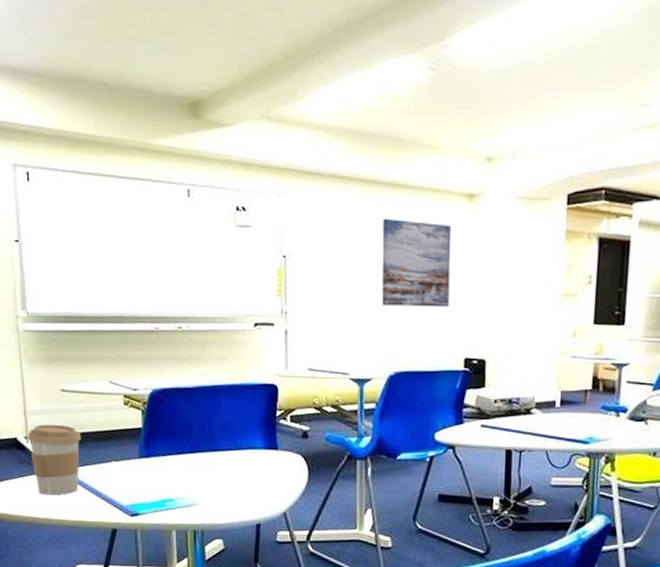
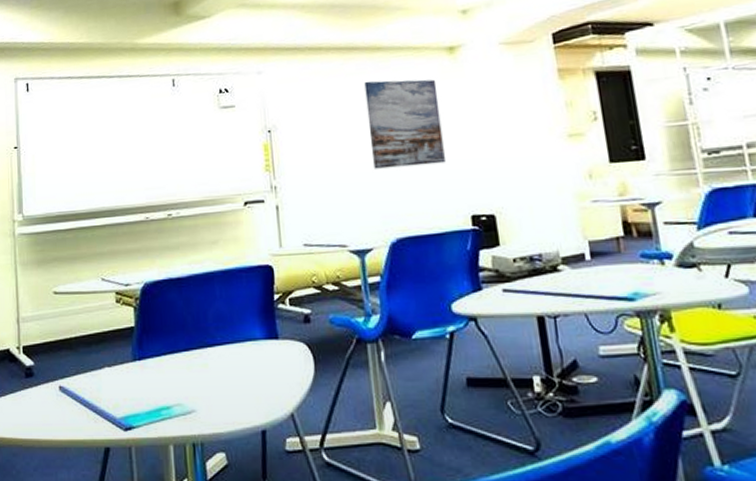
coffee cup: present [28,424,82,496] -> none [20,330,74,412]

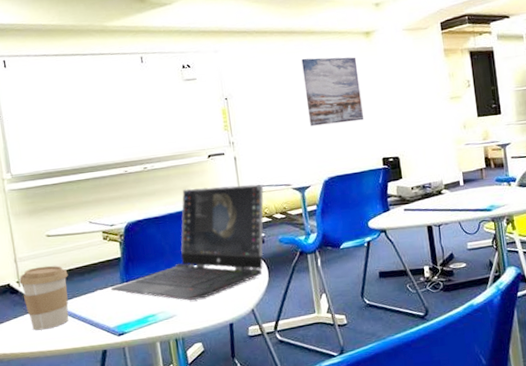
coffee cup: none [20,330,74,412] -> present [19,265,69,331]
laptop computer: none [119,242,312,393] -> present [110,184,264,301]

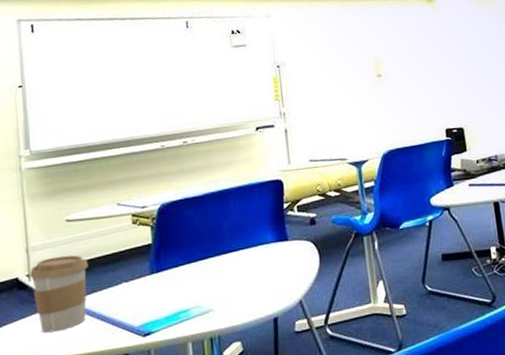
laptop computer: present [110,184,264,301] -> none [137,158,317,292]
wall art: present [301,57,364,126] -> none [360,23,426,96]

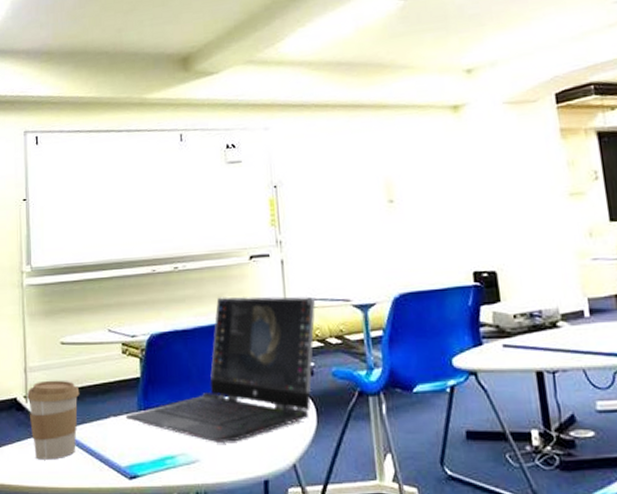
laptop computer: none [137,158,317,292] -> present [125,296,316,444]

